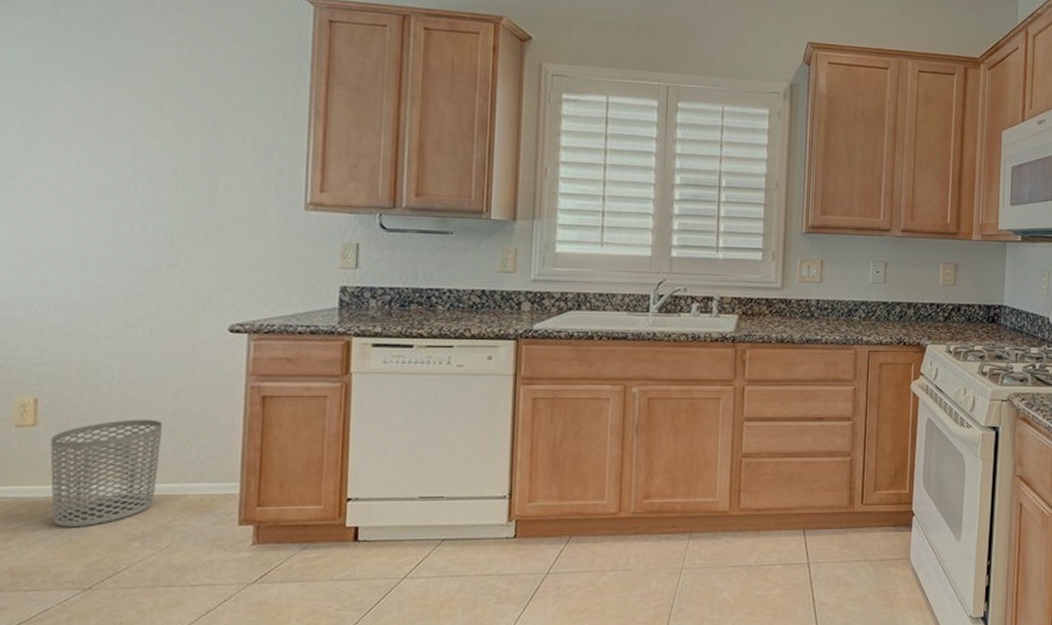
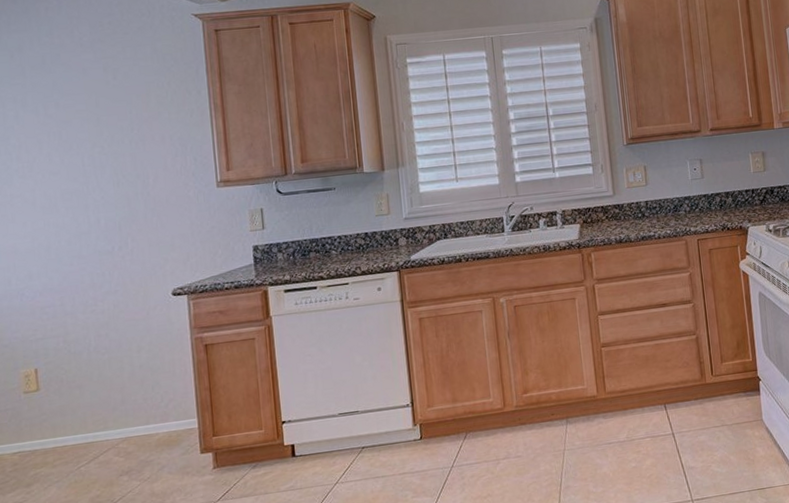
waste bin: present [50,419,163,528] -> none [51,374,134,471]

